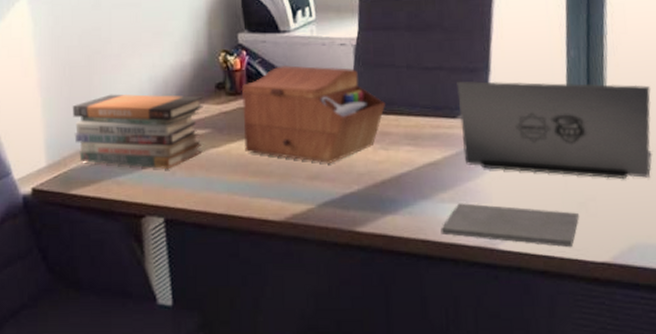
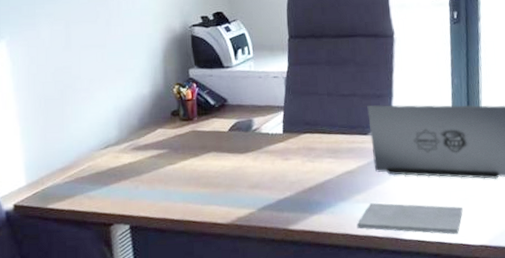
book stack: present [72,93,203,169] -> none [47,121,161,184]
sewing box: present [241,65,385,163] -> none [192,95,311,175]

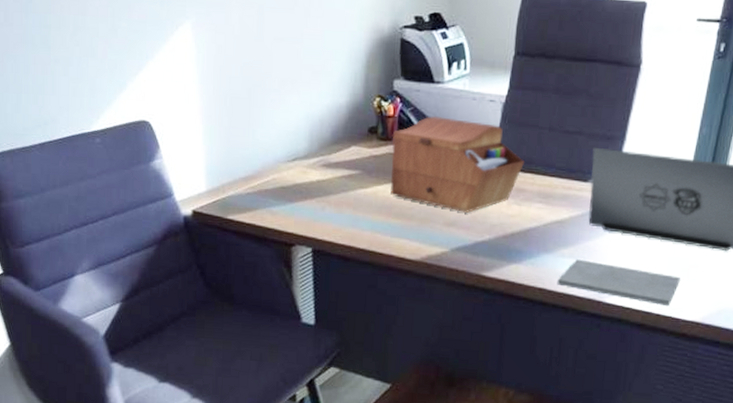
sewing box: none [192,95,311,175] -> present [390,116,524,213]

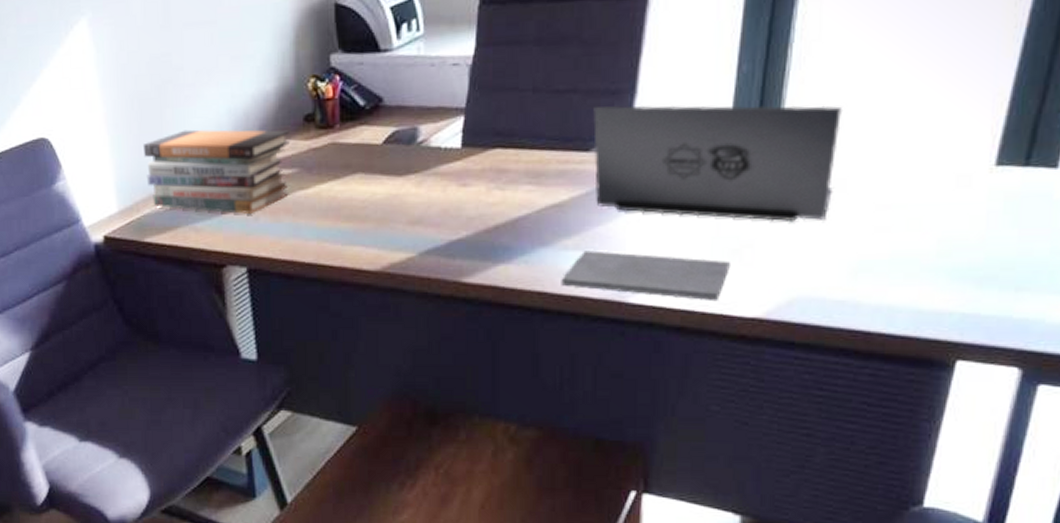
book stack: none [231,128,356,204] -> present [142,129,290,214]
sewing box: present [390,116,524,213] -> none [333,91,504,206]

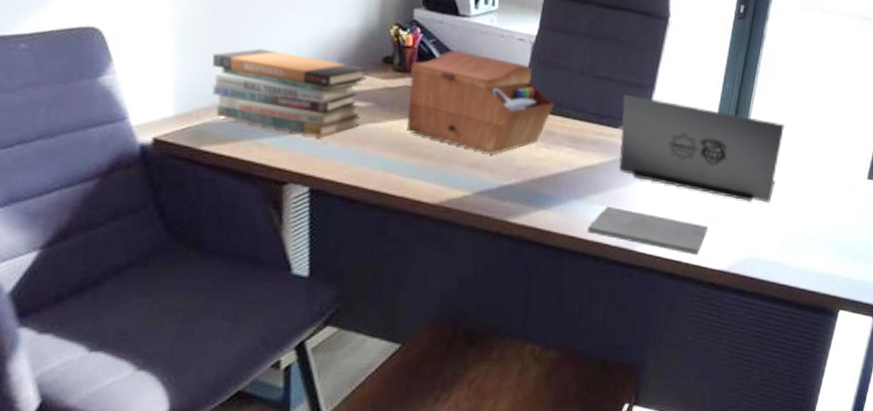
sewing box: none [333,91,504,206] -> present [406,50,554,154]

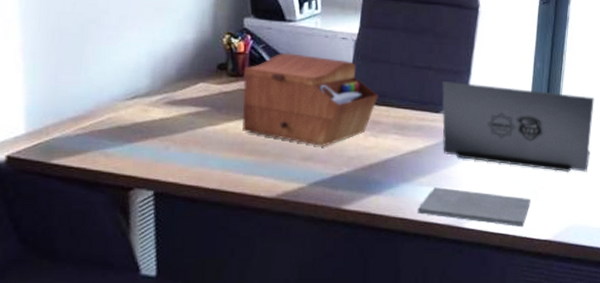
book stack: present [211,48,368,138] -> none [59,65,204,143]

